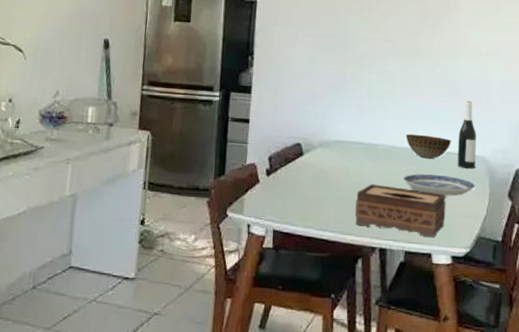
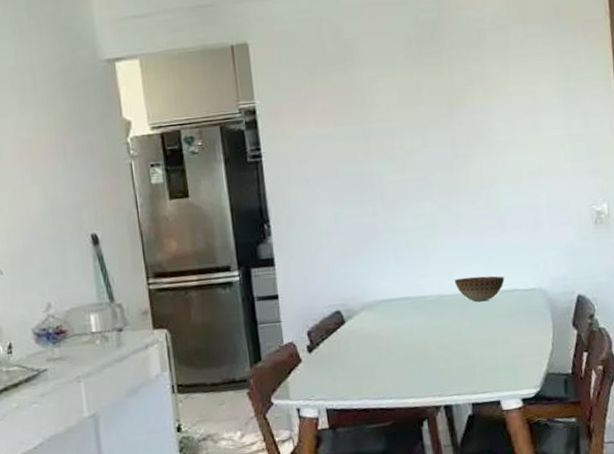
tissue box: present [355,184,446,238] -> none [411,336,510,387]
plate: present [403,174,475,197] -> none [458,315,536,339]
wine bottle: present [457,101,476,169] -> none [510,230,534,305]

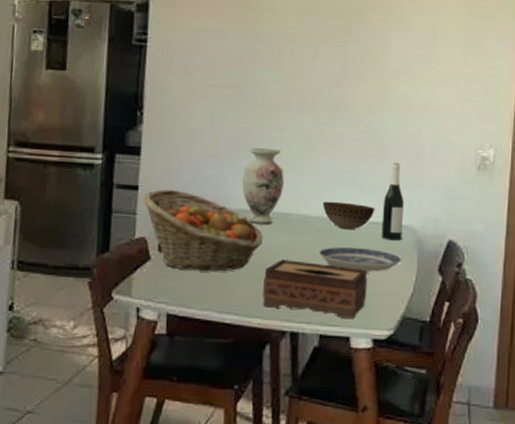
fruit basket: none [284,292,405,366] -> present [143,189,264,271]
vase: none [374,237,415,311] -> present [242,147,284,224]
tissue box: none [411,336,510,387] -> present [262,259,368,320]
plate: none [458,315,536,339] -> present [318,247,401,272]
wine bottle: none [510,230,534,305] -> present [381,162,404,241]

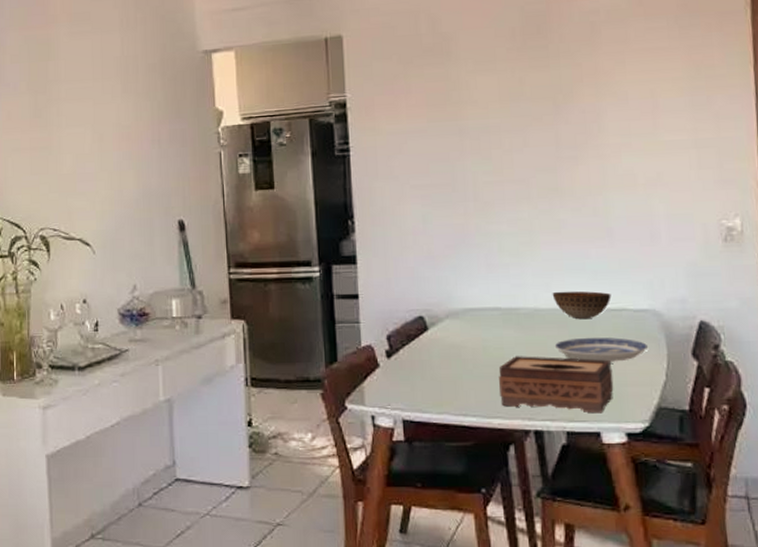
fruit basket: present [143,189,264,271] -> none [364,294,494,374]
vase: present [242,147,284,224] -> none [463,242,508,321]
wine bottle: present [381,162,404,241] -> none [619,243,646,326]

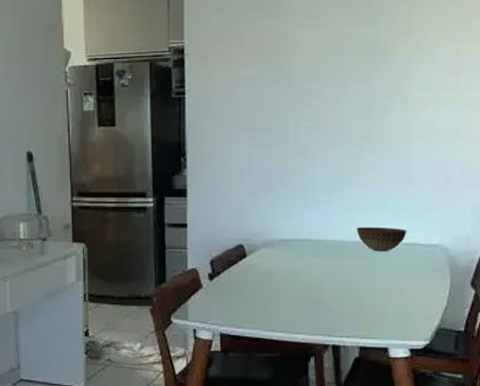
tissue box: present [499,356,614,414] -> none [305,282,403,332]
plate: present [554,337,647,362] -> none [355,268,434,289]

